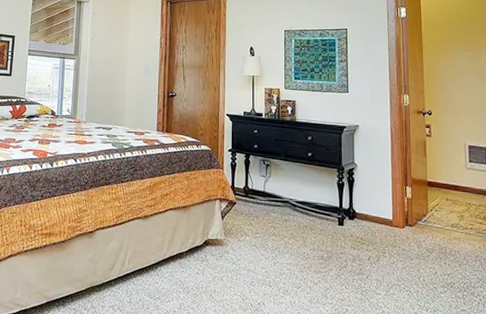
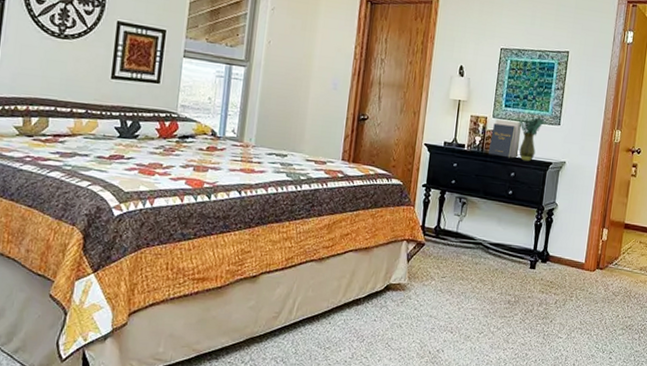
books: none [284,90,313,124] -> present [487,119,521,159]
vase: none [308,85,334,126] -> present [518,115,545,162]

